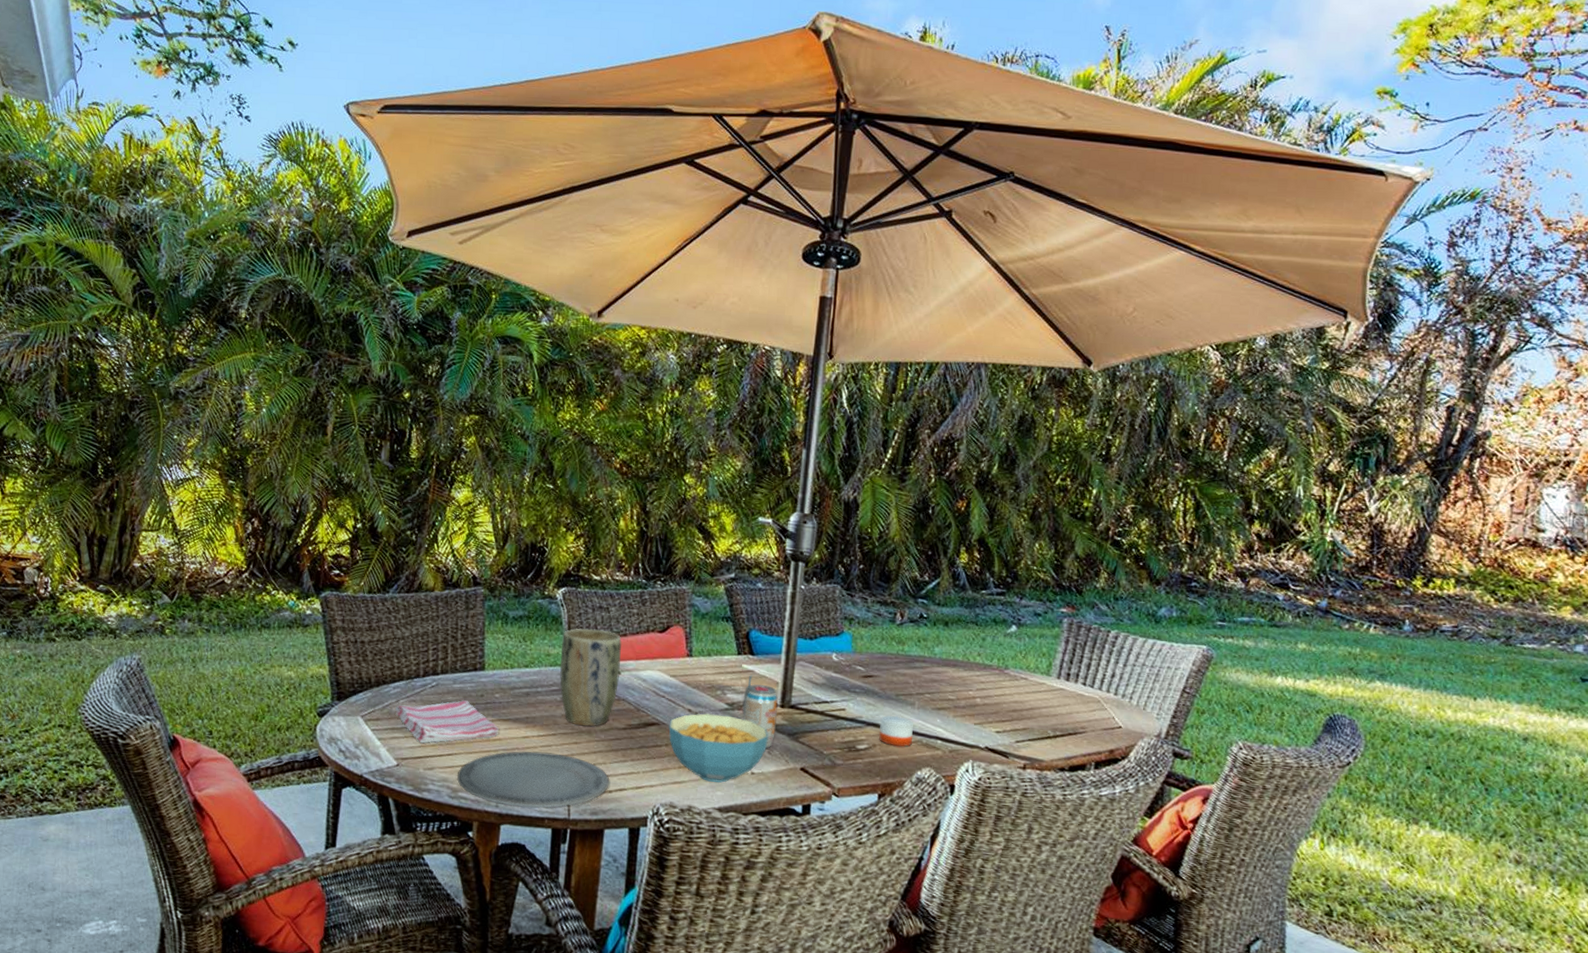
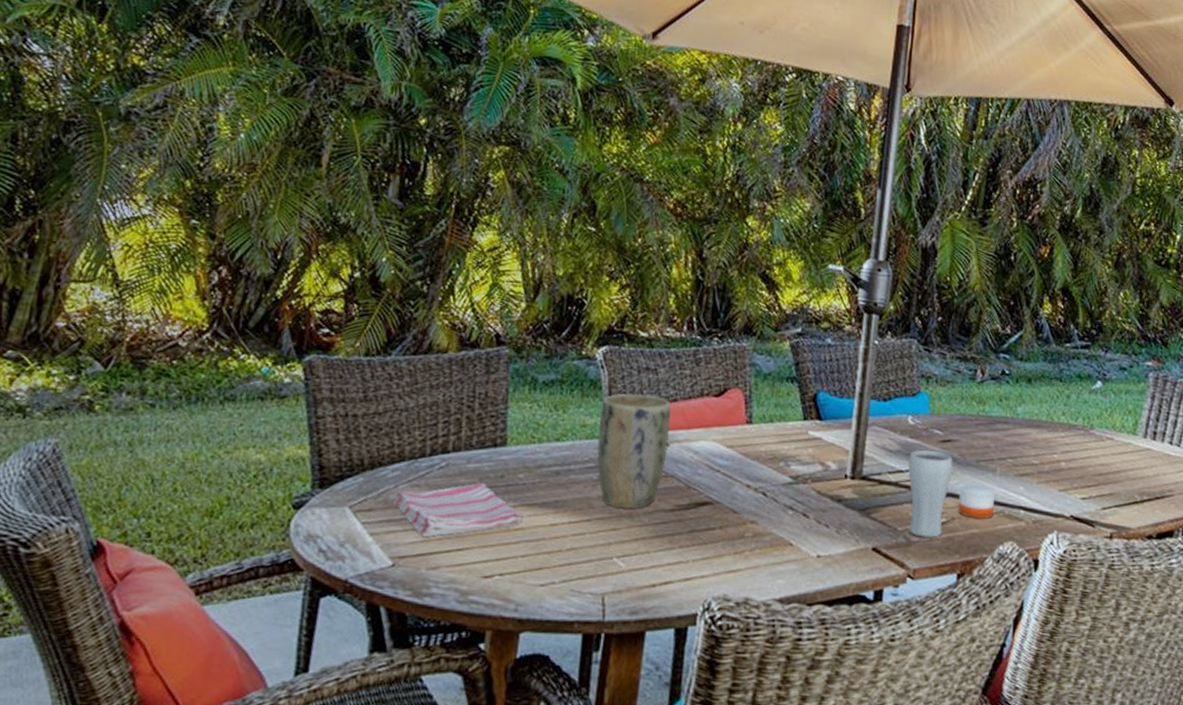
plate: present [456,750,610,808] -> none [467,541,653,610]
cereal bowl: present [668,713,769,783] -> none [723,489,837,569]
beverage can: present [742,674,778,748] -> none [807,442,848,526]
drinking glass: none [833,683,874,762] -> present [908,449,953,538]

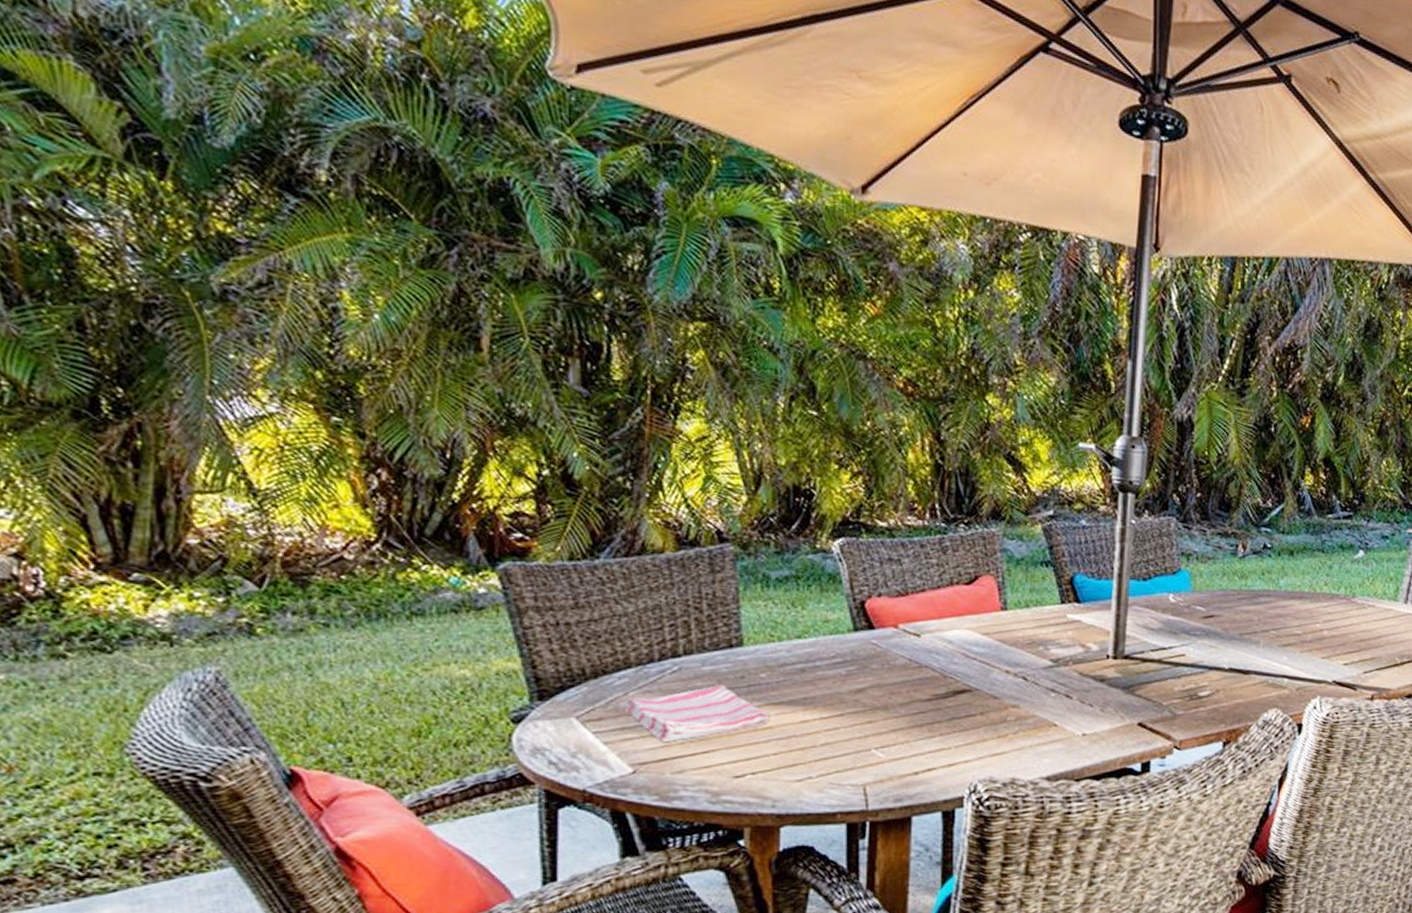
plant pot: present [597,393,672,510] -> none [844,586,921,702]
drinking glass: present [908,449,953,538] -> none [1171,626,1216,711]
candle: present [957,484,995,519] -> none [1221,656,1259,689]

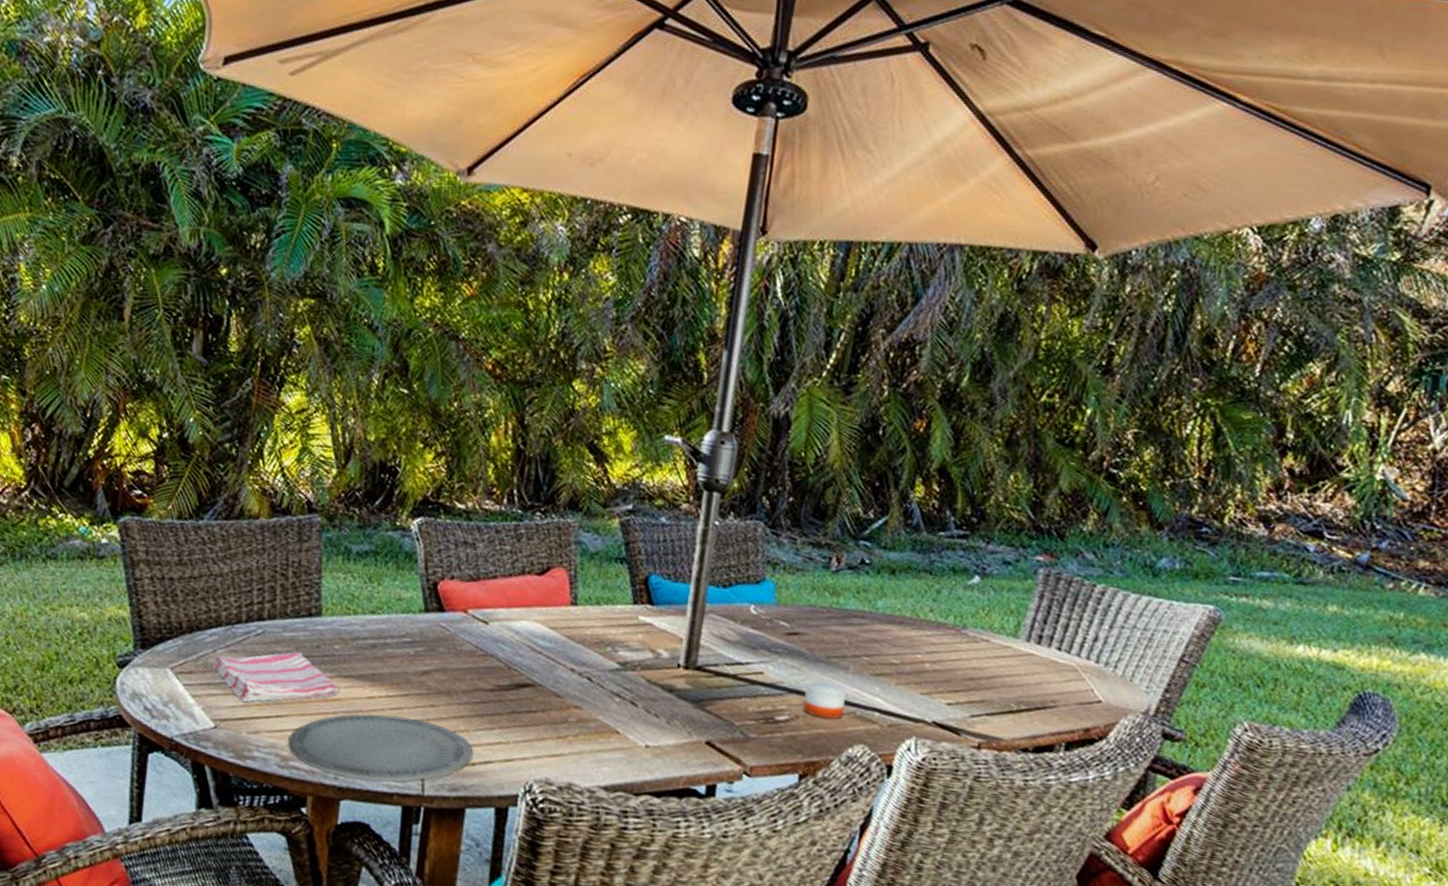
plate: none [717,737,915,804] -> present [287,713,473,782]
candle: none [1221,656,1259,689] -> present [802,681,846,719]

